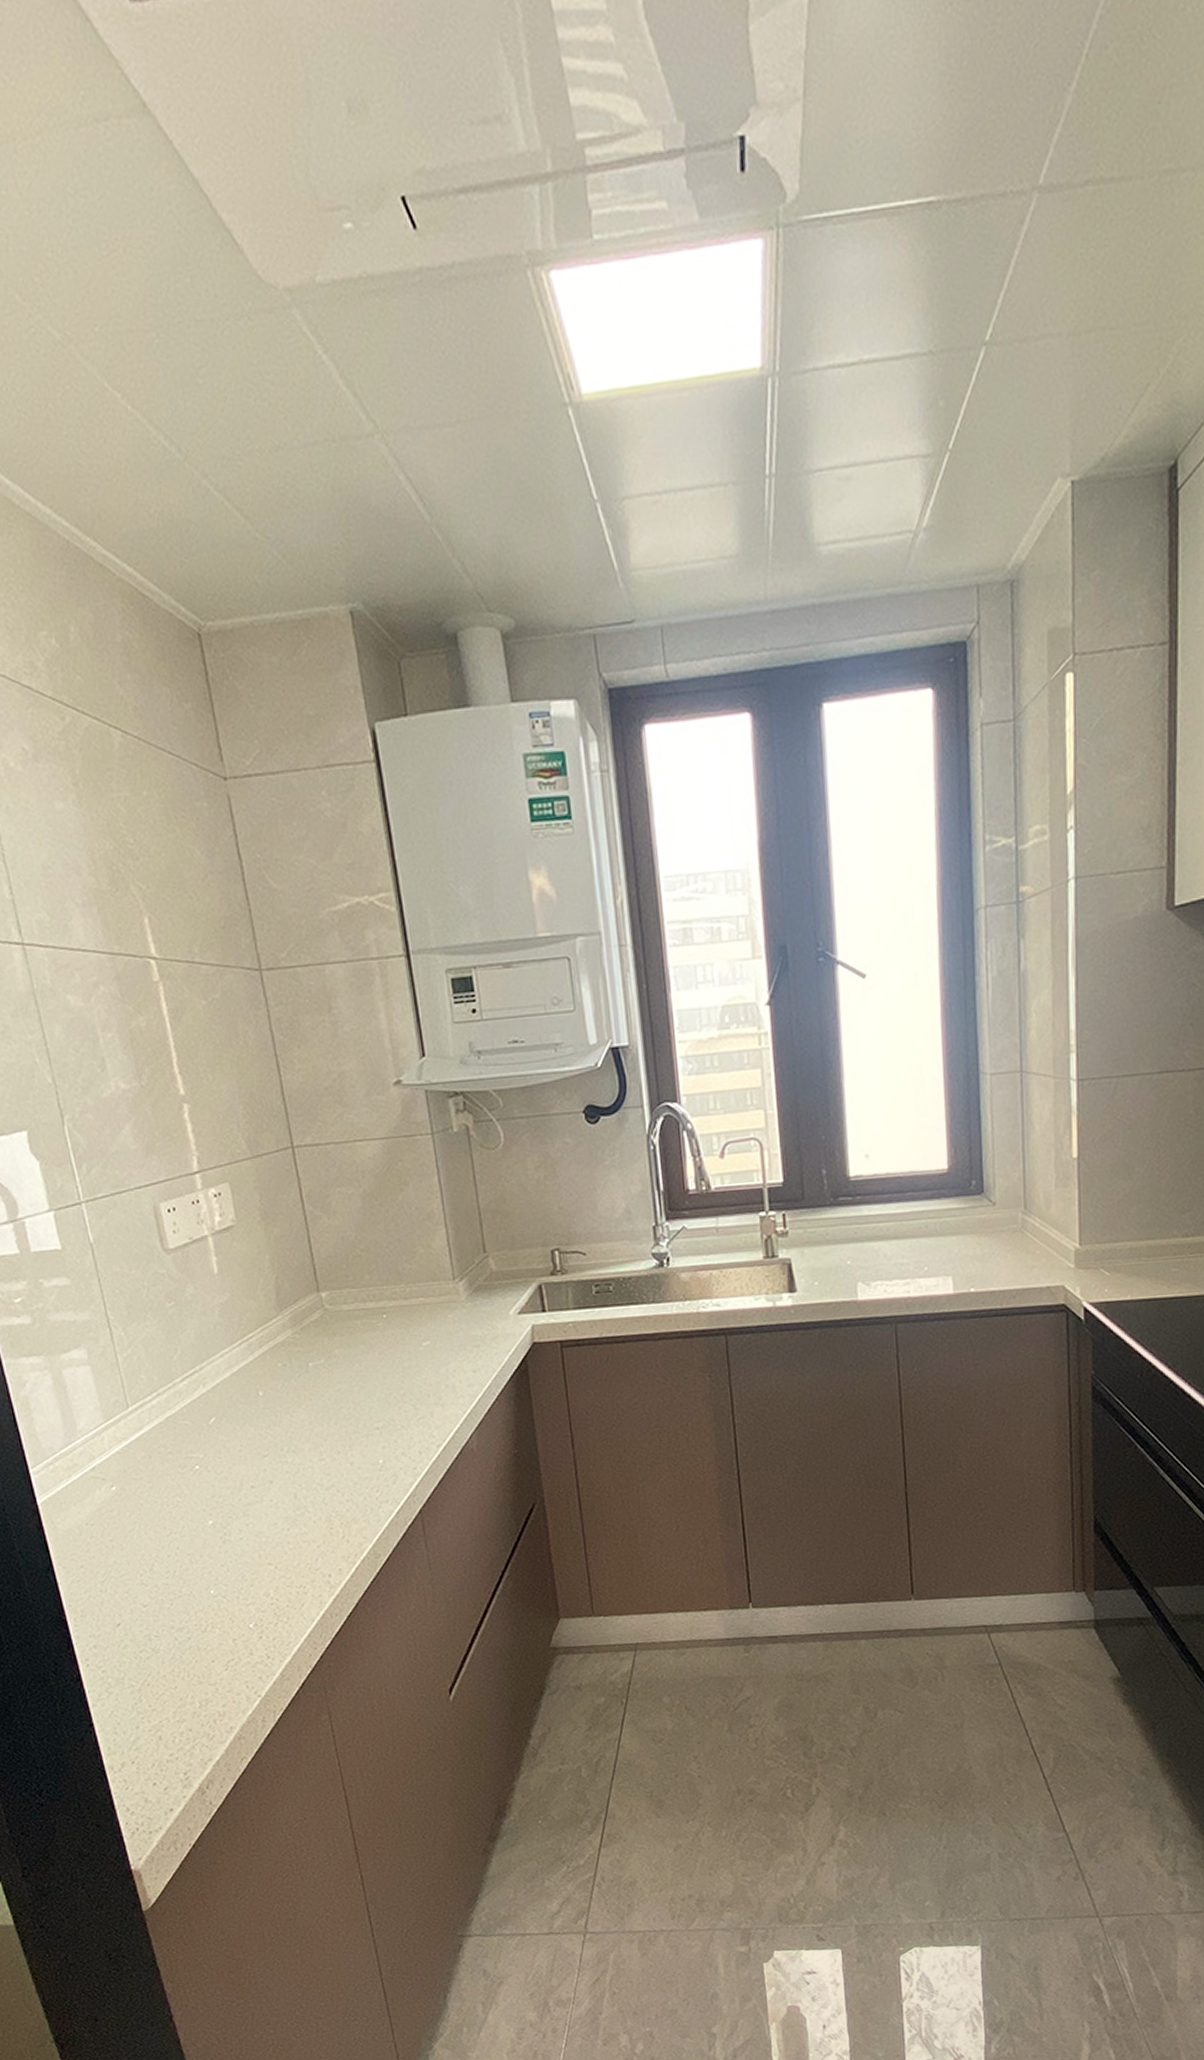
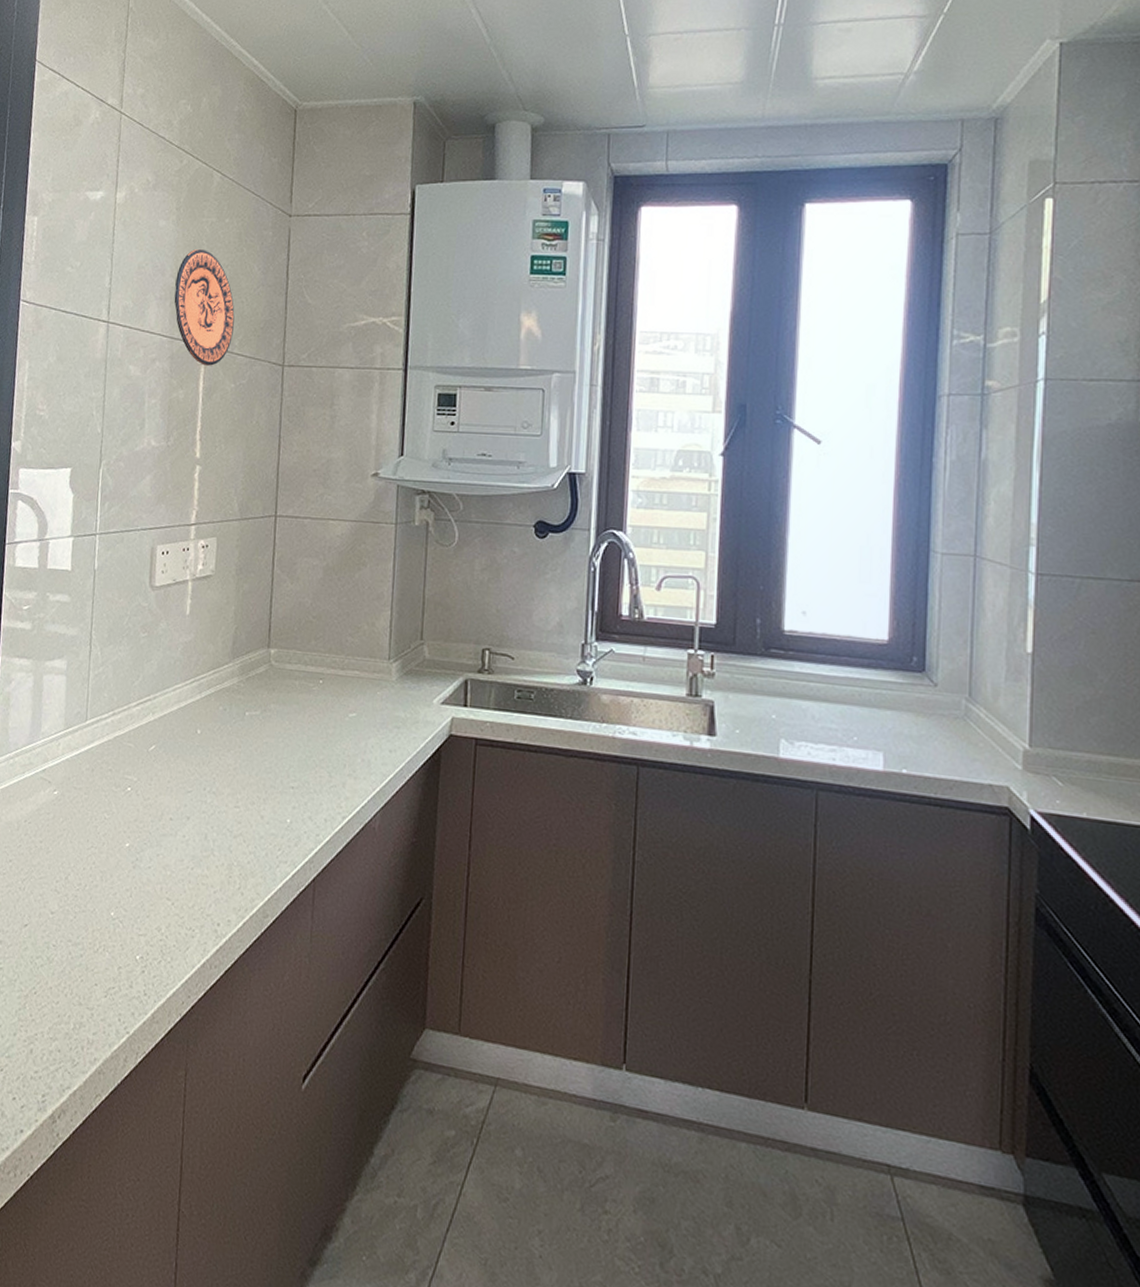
decorative plate: none [96,835,190,983] -> present [174,249,235,366]

